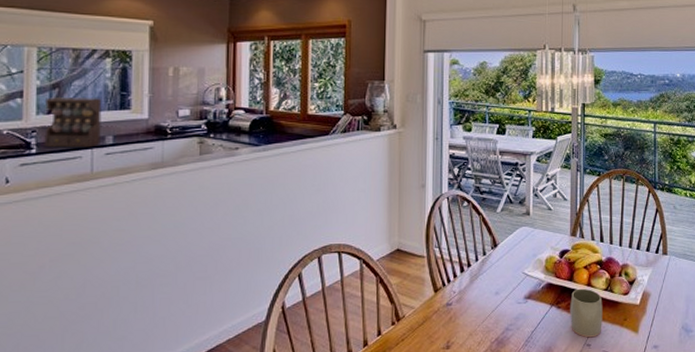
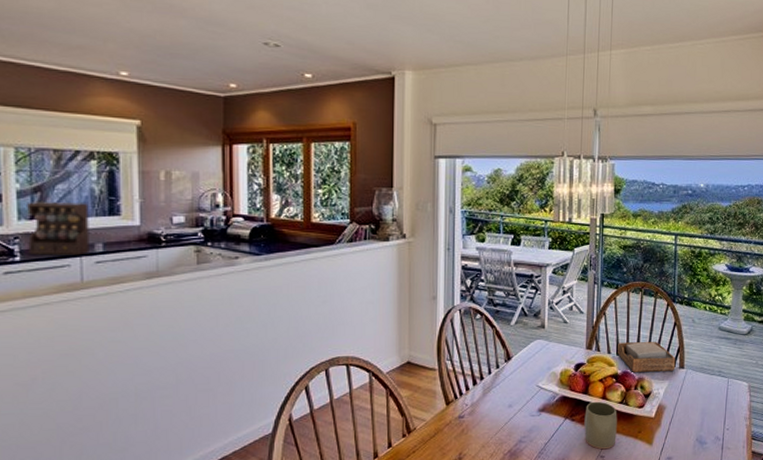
napkin holder: none [601,228,659,259] -> present [617,342,676,372]

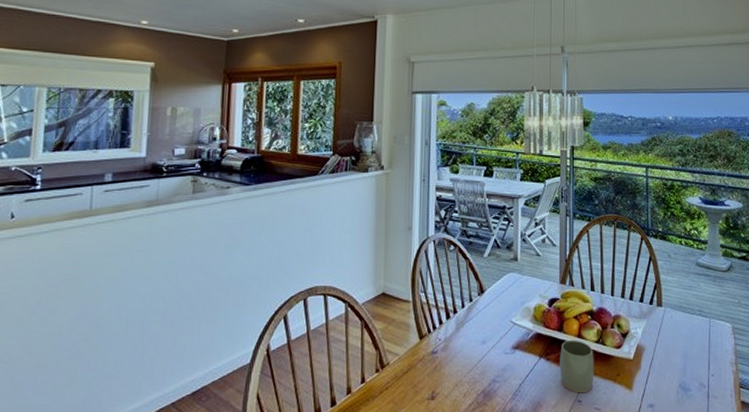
spice rack: present [27,202,90,256] -> none [48,135,104,185]
napkin holder: present [617,342,676,372] -> none [592,277,653,309]

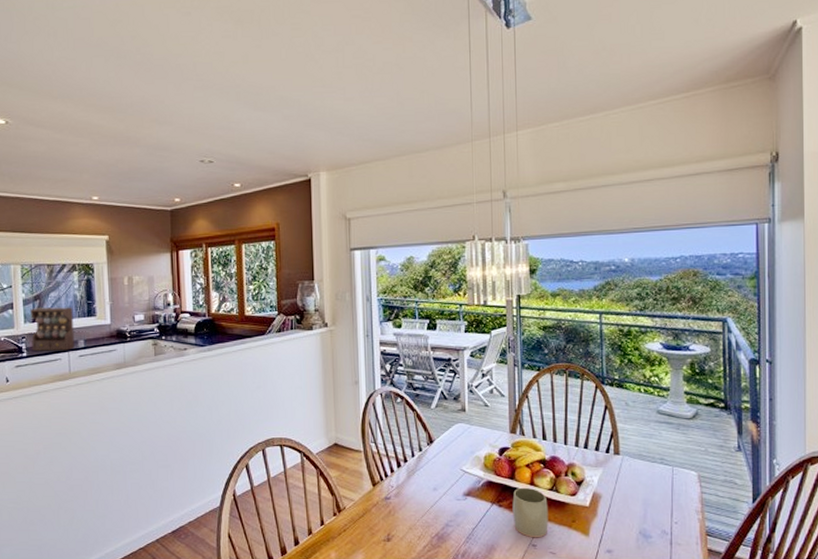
spice rack: none [48,135,104,185] -> present [30,307,75,351]

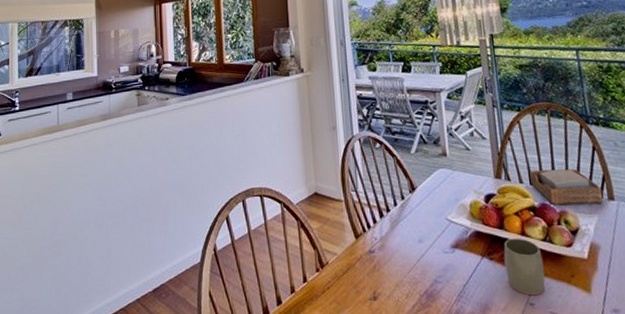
spice rack: present [30,307,75,351] -> none [24,61,64,105]
napkin holder: none [544,426,610,458] -> present [530,169,604,205]

